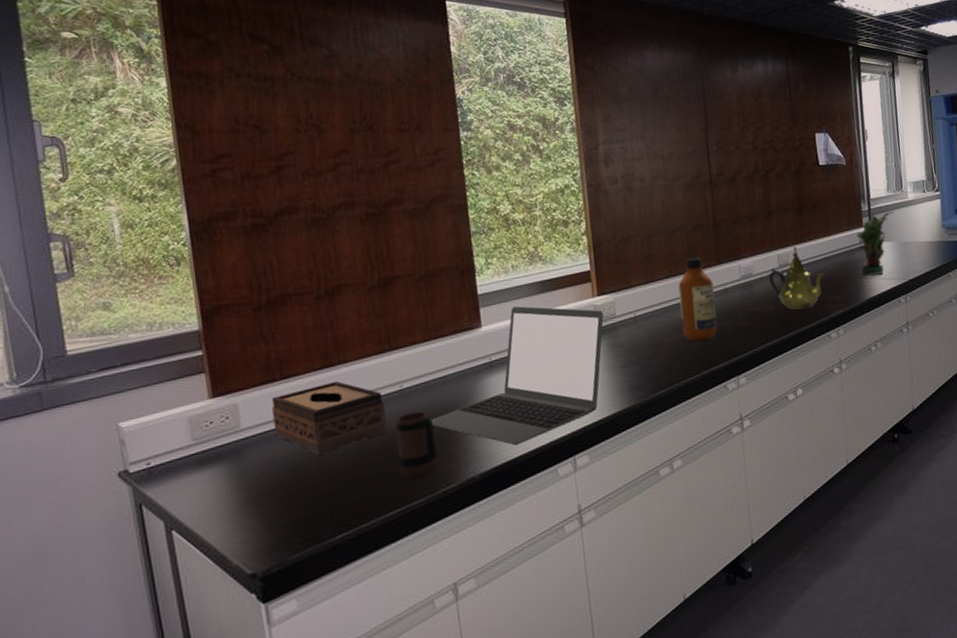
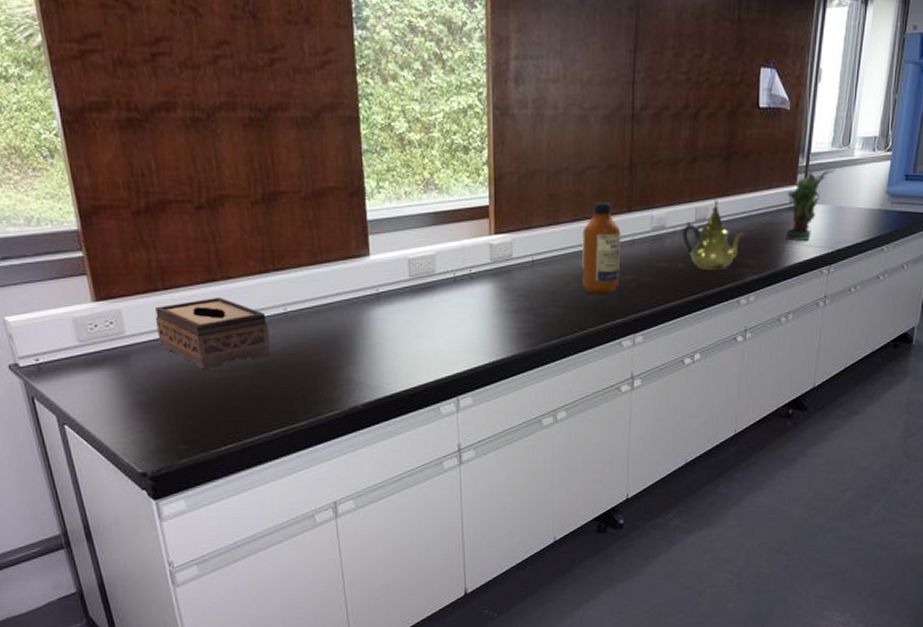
mug: present [396,411,437,479] -> none [280,336,320,401]
laptop: present [431,306,604,445] -> none [315,236,500,380]

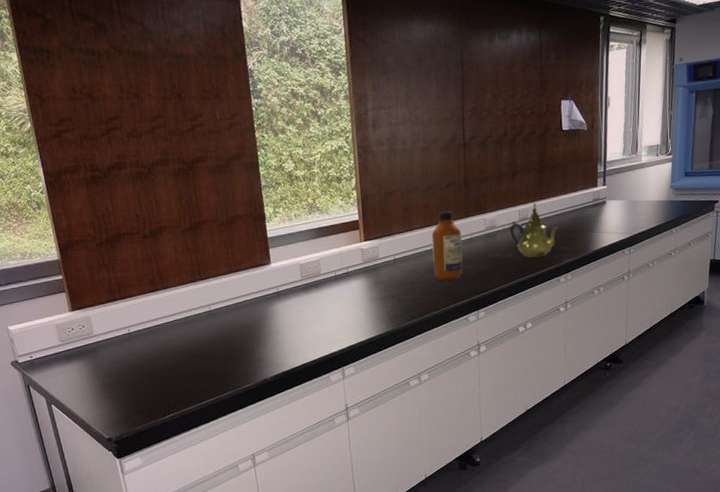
tissue box: present [155,297,270,370] -> none [115,302,200,358]
potted plant: present [785,168,836,241] -> none [591,172,628,230]

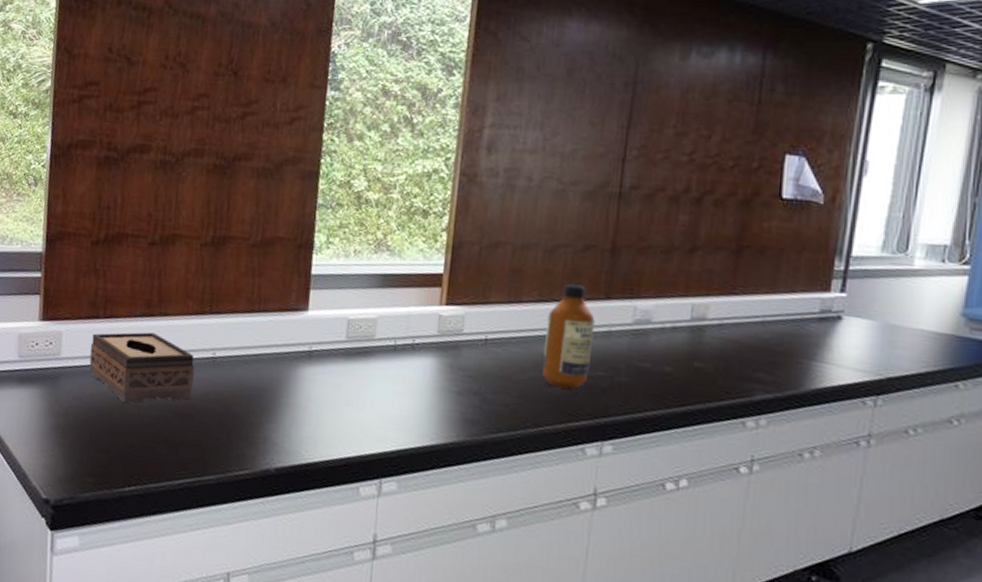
tissue box: none [115,302,200,358] -> present [89,332,195,404]
teapot: present [510,203,558,258] -> none [673,298,754,382]

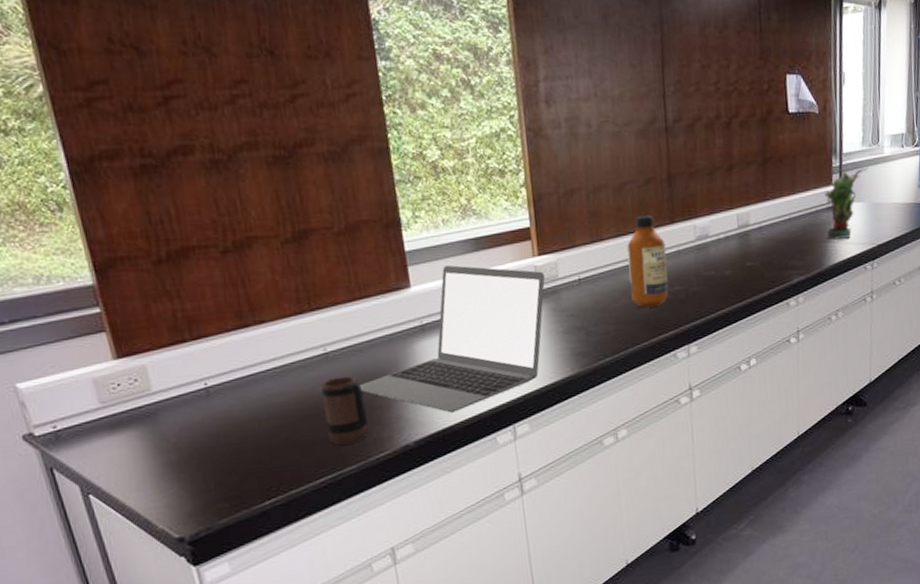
tissue box: present [89,332,195,404] -> none [184,343,312,421]
mug: none [196,383,239,454] -> present [321,376,369,446]
laptop: none [236,295,449,449] -> present [359,264,545,413]
potted plant: none [812,277,887,361] -> present [824,166,869,240]

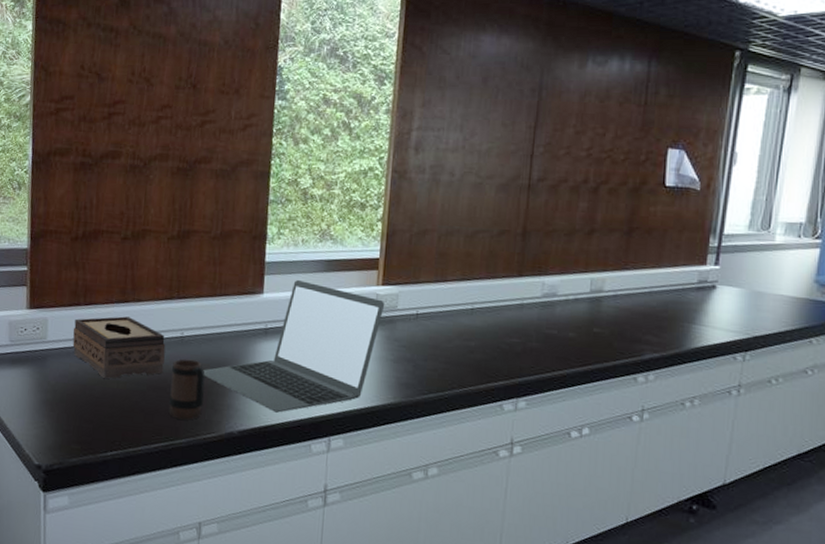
tissue box: none [184,343,312,421] -> present [72,316,166,379]
bottle: present [627,215,669,308] -> none [465,264,510,355]
potted plant: present [824,166,869,240] -> none [691,252,753,323]

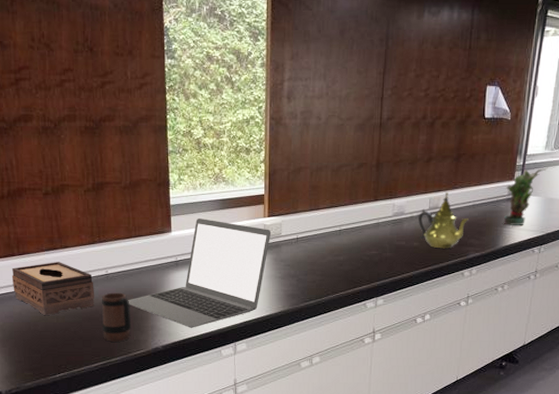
teapot: none [575,273,644,345] -> present [418,192,469,249]
potted plant: none [691,252,753,323] -> present [503,167,548,225]

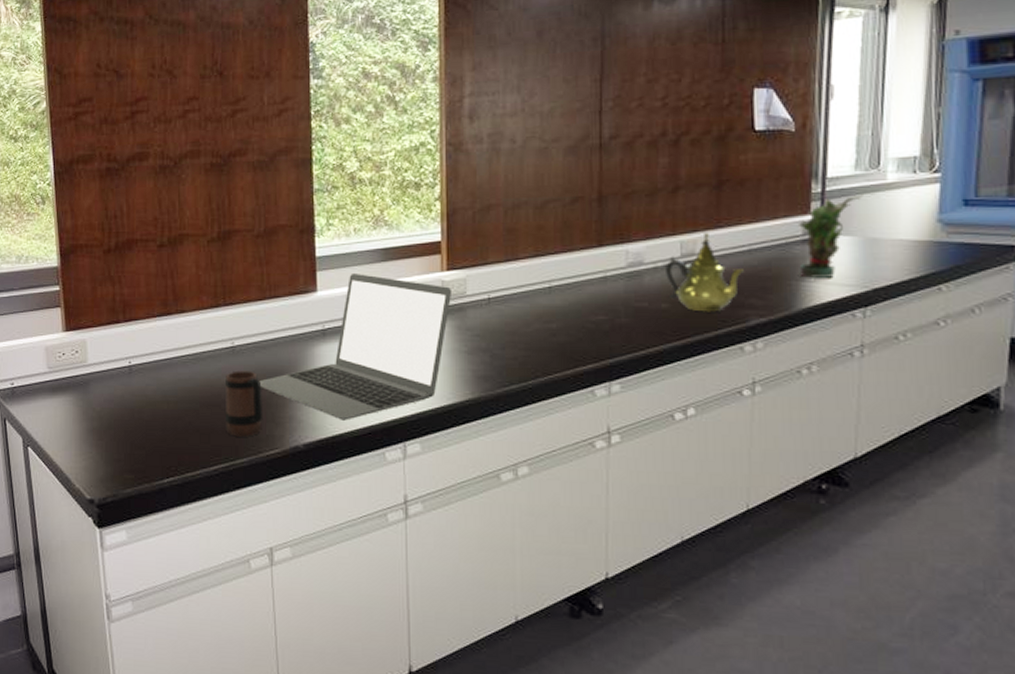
tissue box: present [11,262,95,316] -> none [114,330,216,400]

